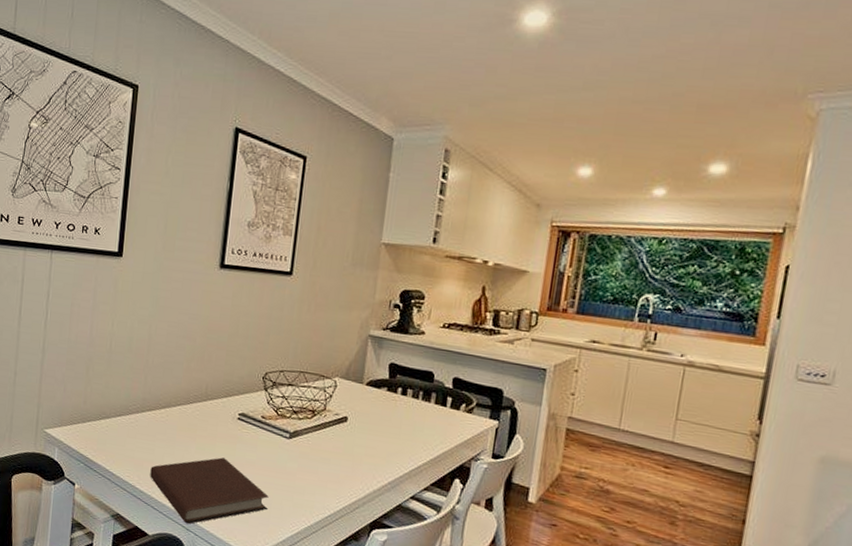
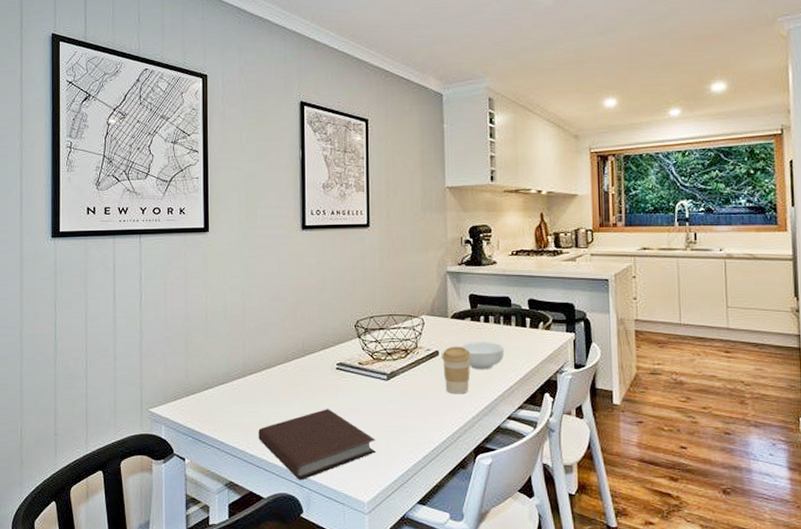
coffee cup: none [349,414,382,466] -> present [442,346,471,394]
cereal bowl: none [369,412,419,445] -> present [458,342,505,370]

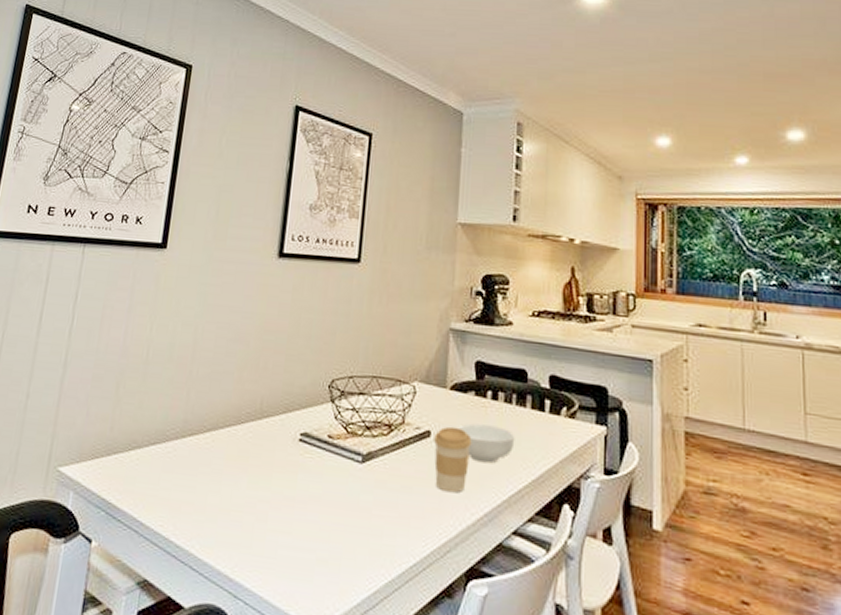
notebook: present [258,409,376,480] -> none [189,493,338,589]

